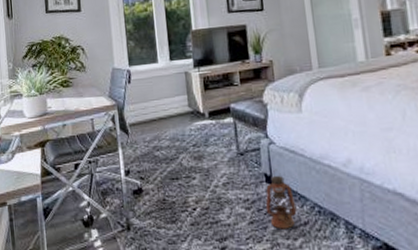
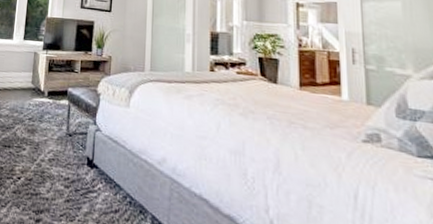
lantern: present [265,169,297,229] -> none [82,154,111,214]

